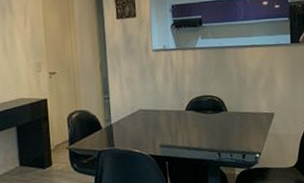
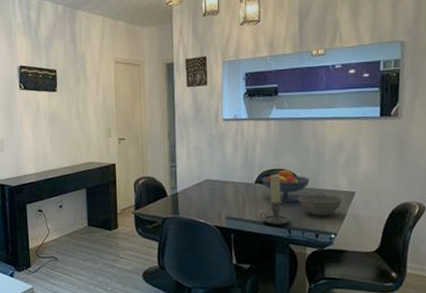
fruit bowl: none [191,95,235,127] -> present [262,169,310,203]
candle holder: none [192,101,220,150] -> present [260,174,291,225]
bowl: none [225,116,264,138] -> present [298,194,342,216]

